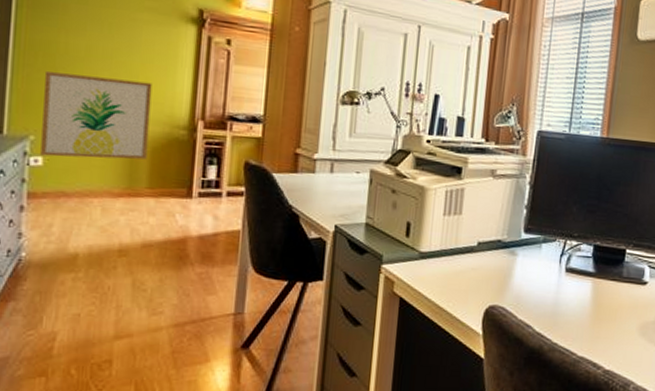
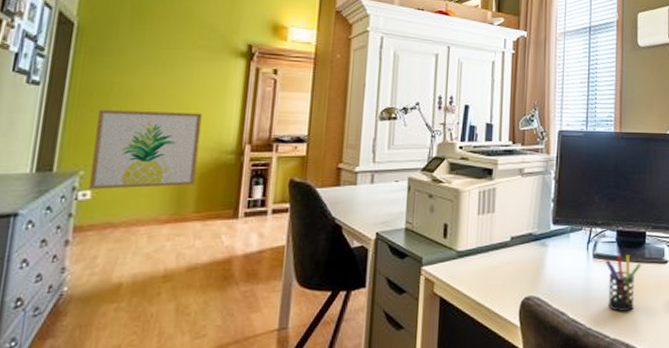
pen holder: none [577,271,618,331] -> present [605,255,641,312]

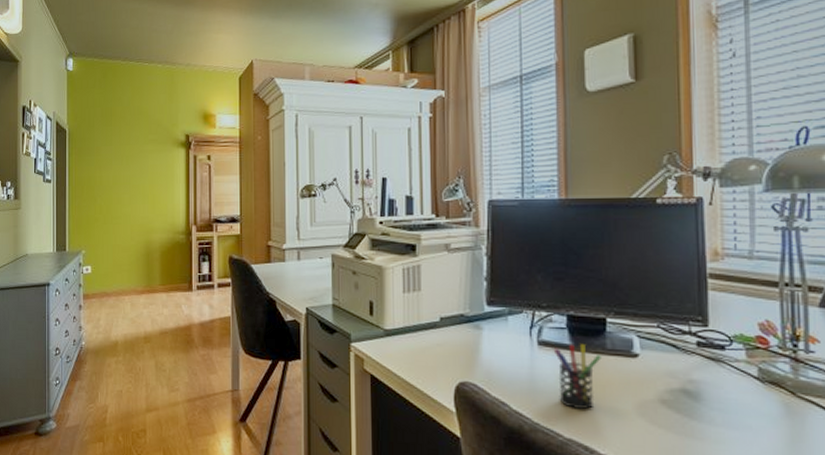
wall art: present [89,110,203,189] -> none [89,199,158,265]

